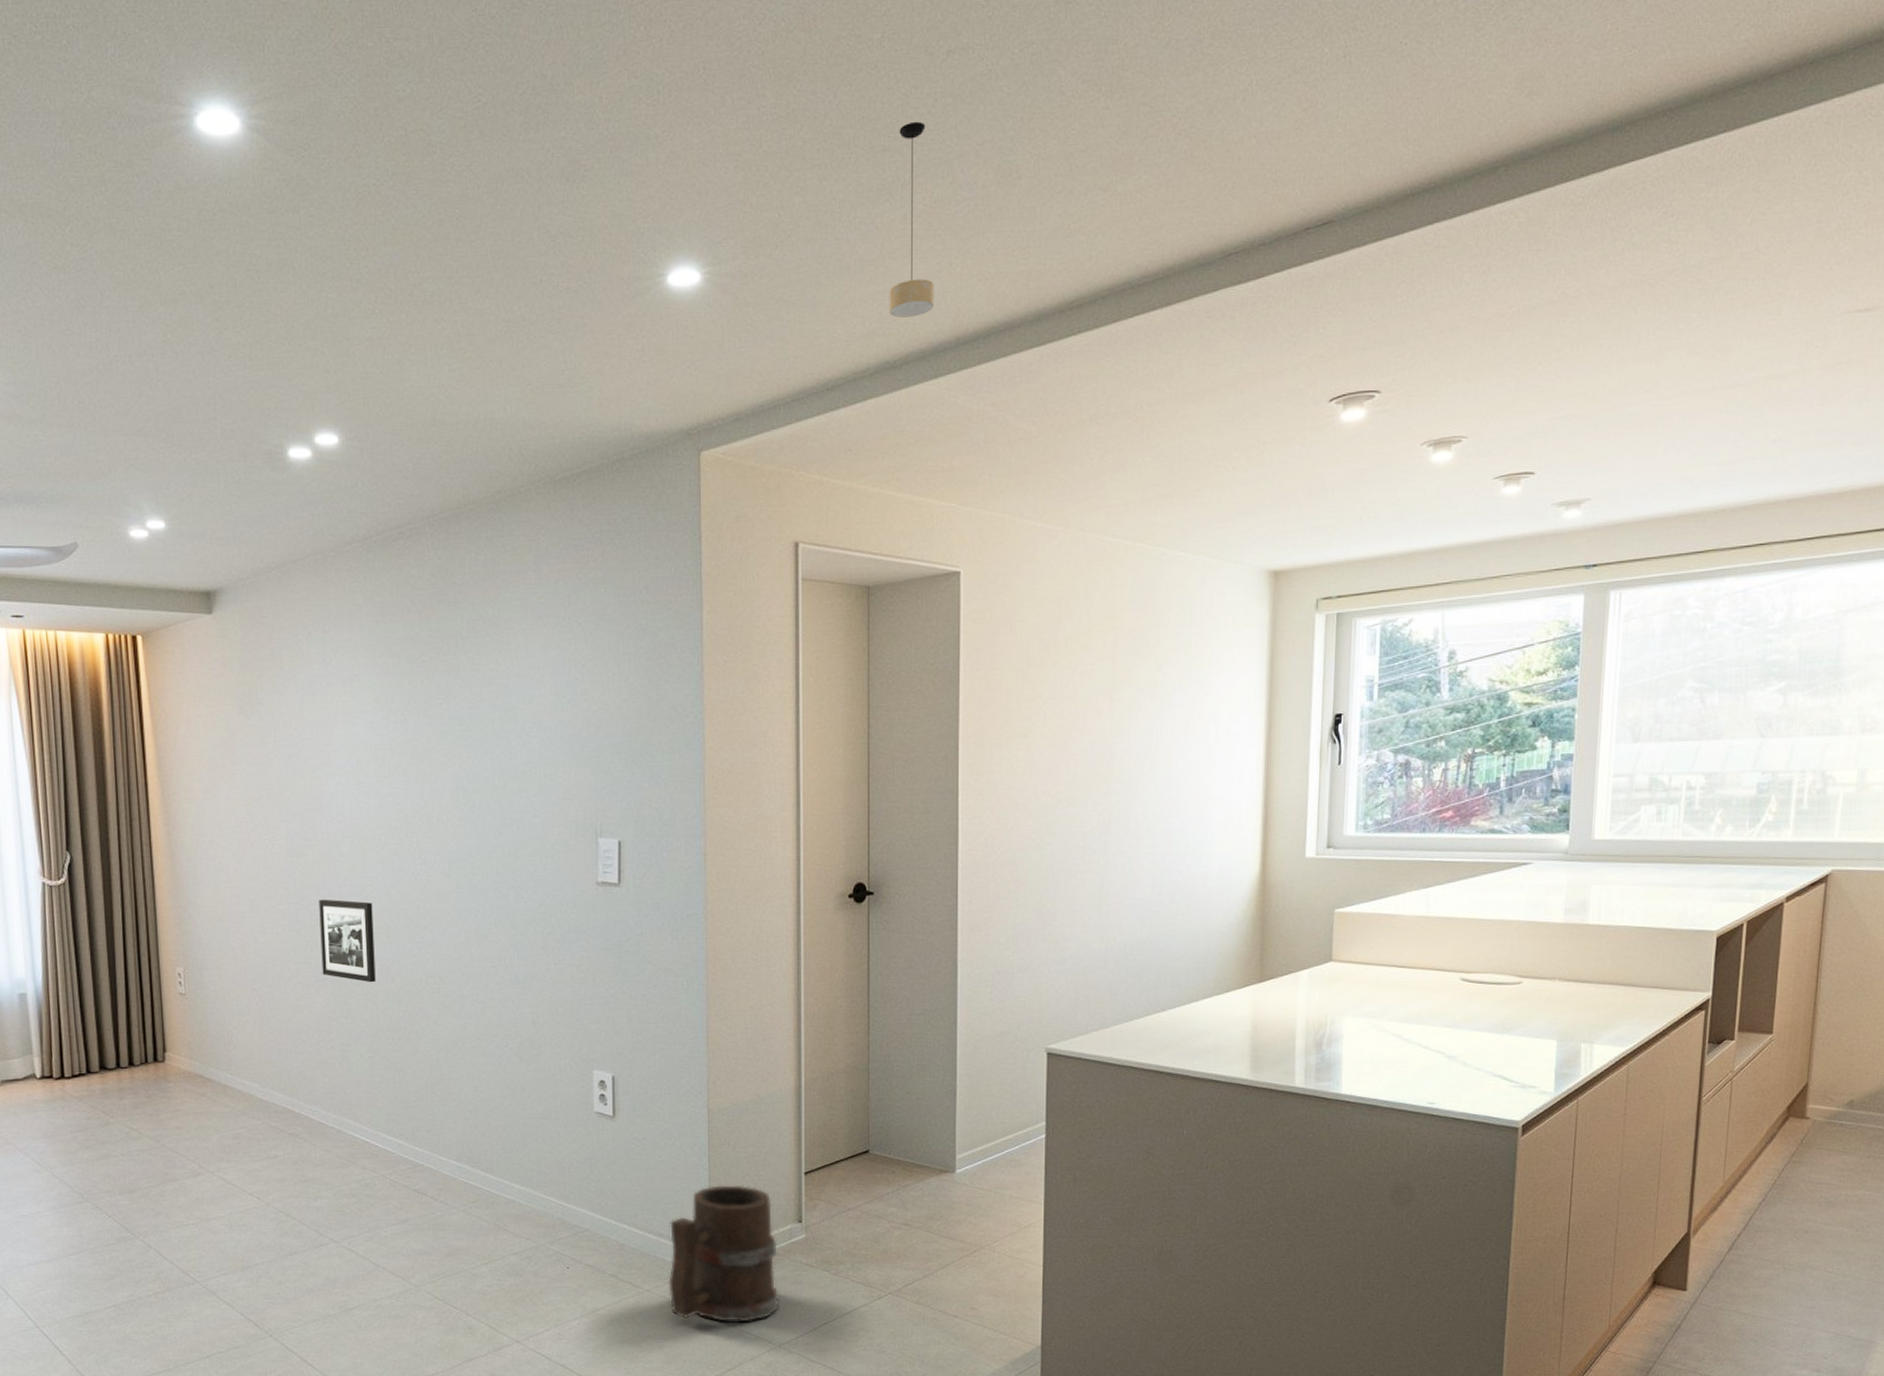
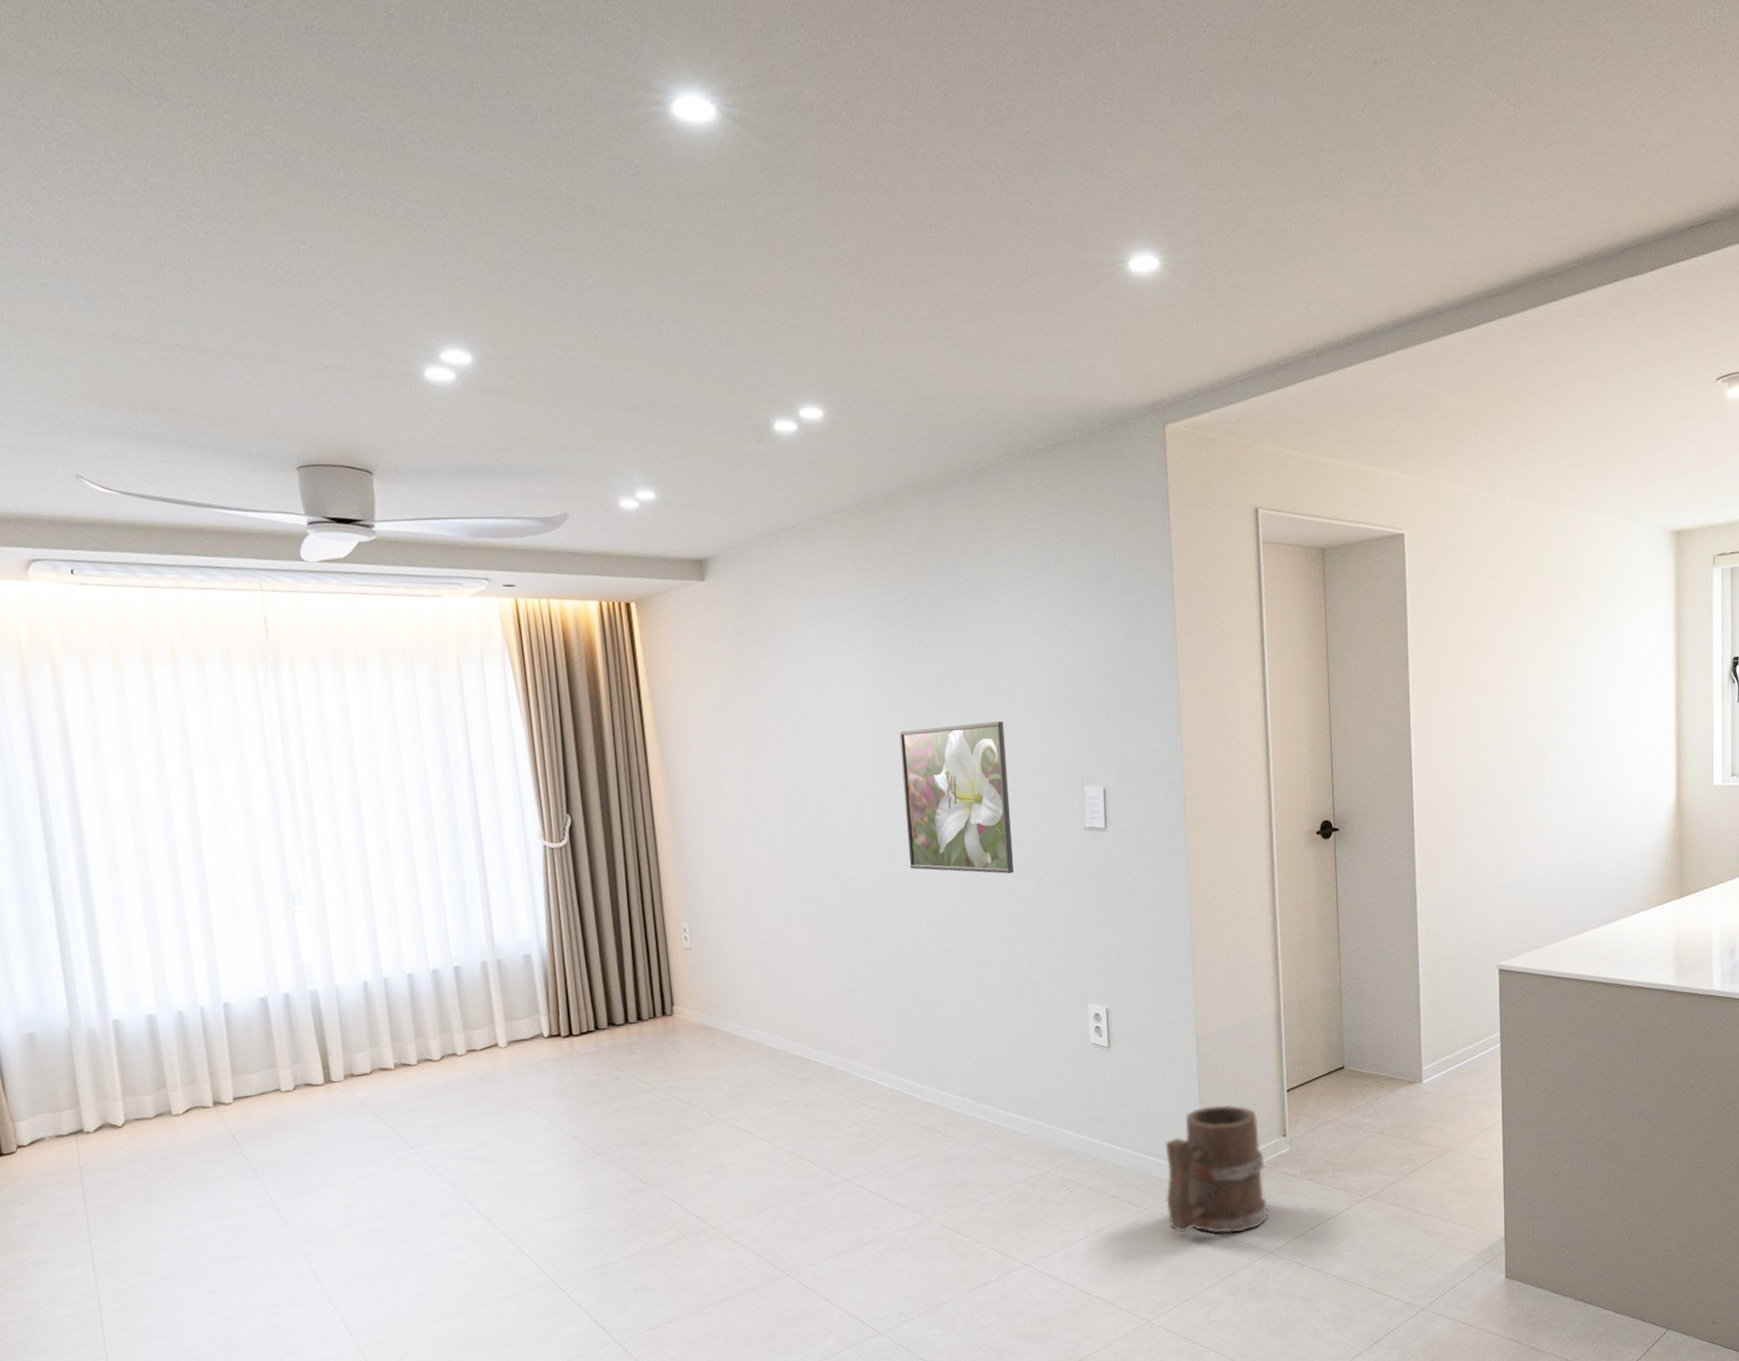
picture frame: present [319,899,376,983] -> none [820,852,878,931]
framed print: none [405,767,521,928] -> present [899,721,1015,874]
pendant light: present [889,121,935,318] -> none [1330,124,1372,302]

